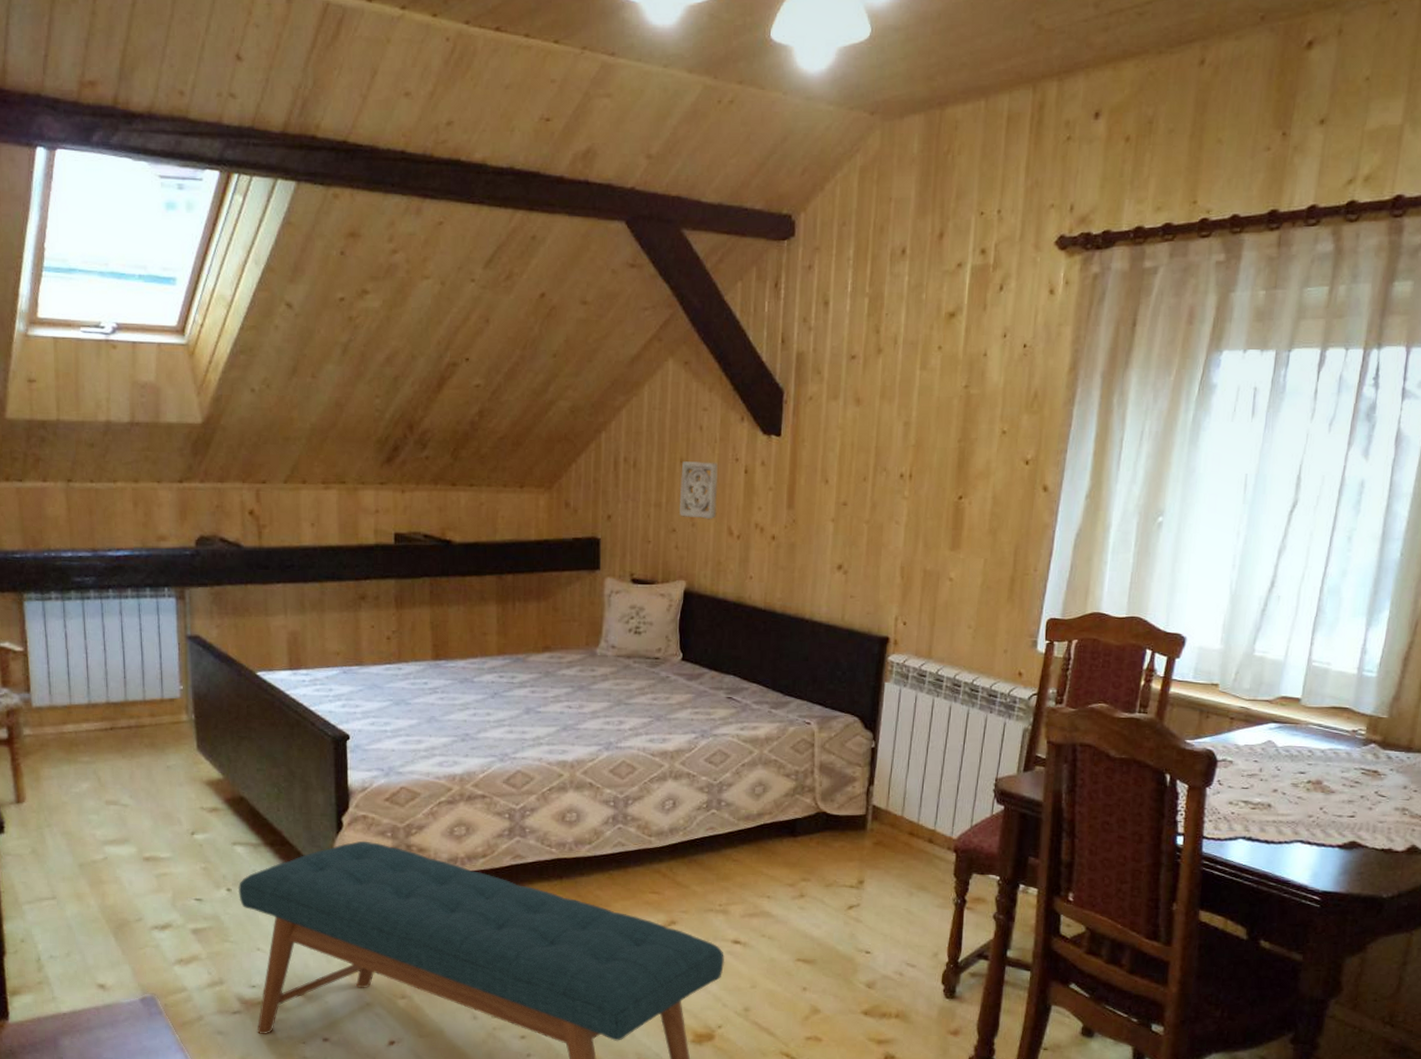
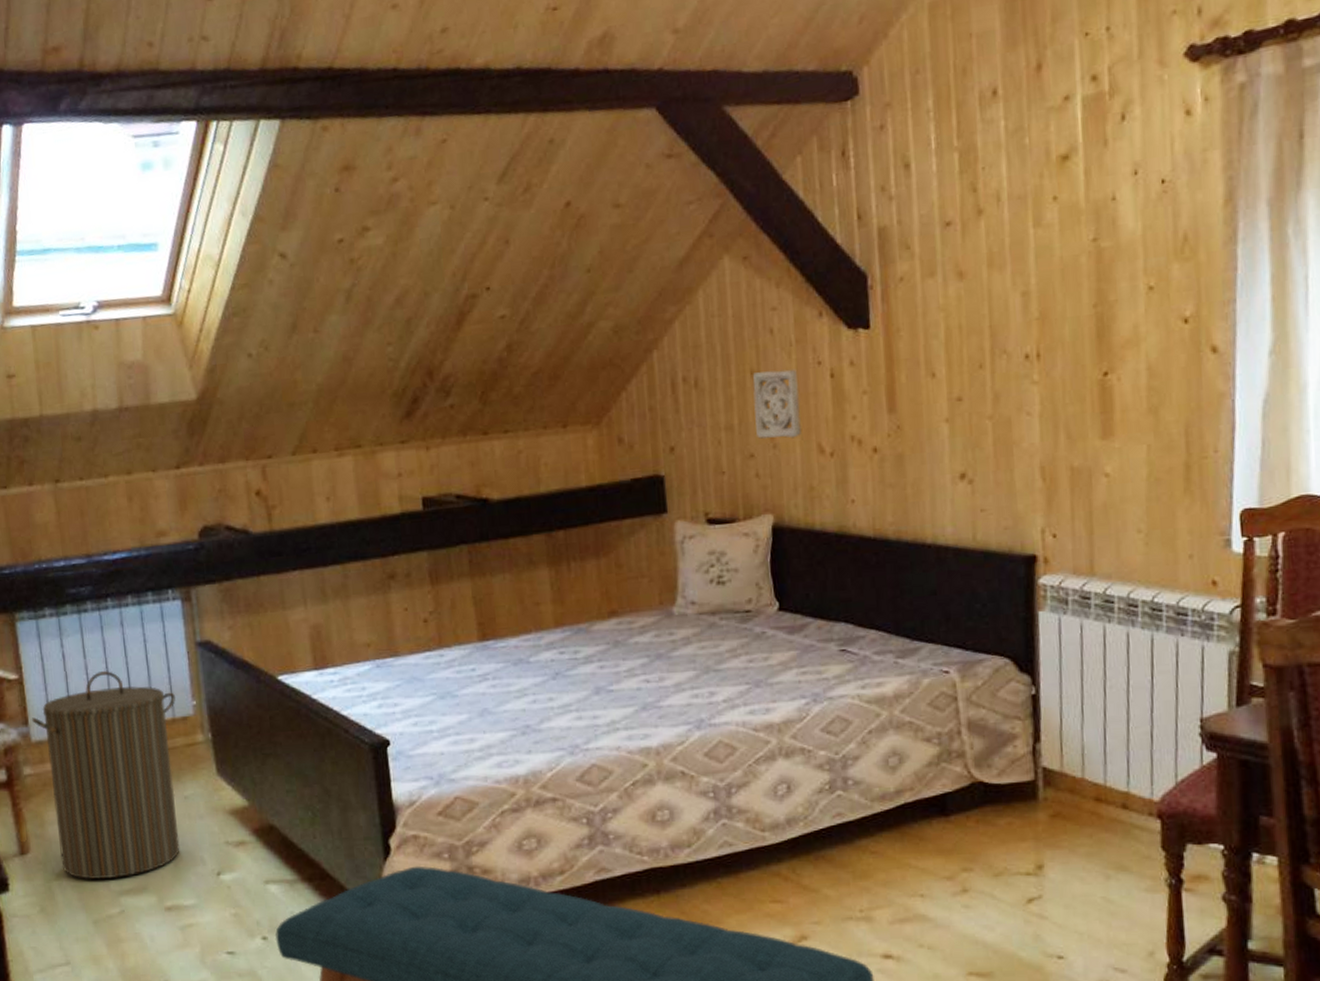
laundry hamper: none [33,651,165,830] -> present [31,670,180,880]

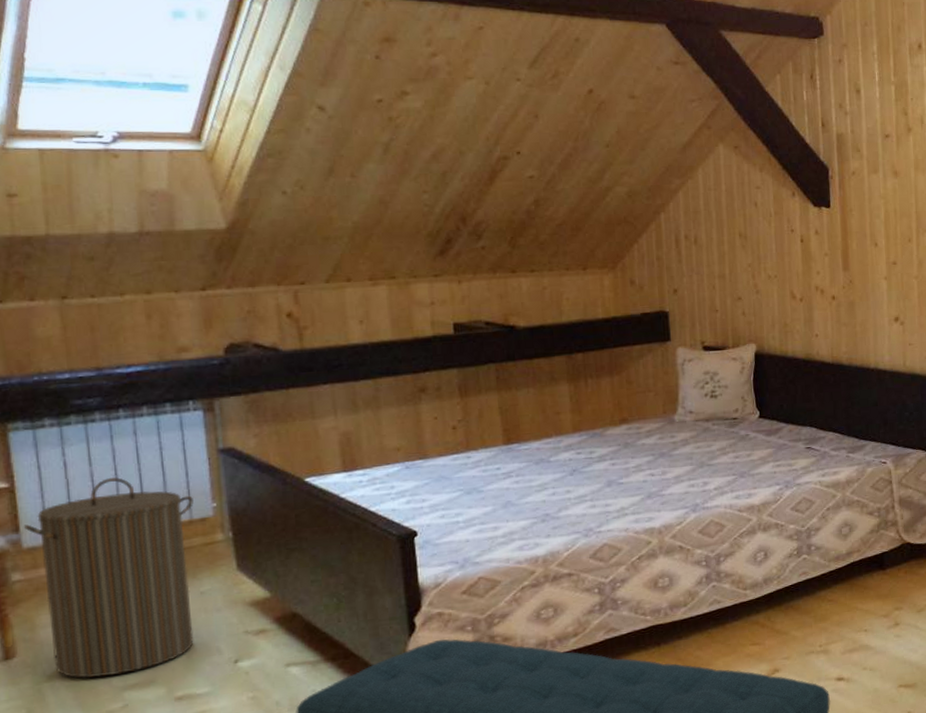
wall ornament: present [752,369,801,440] -> none [741,234,778,287]

